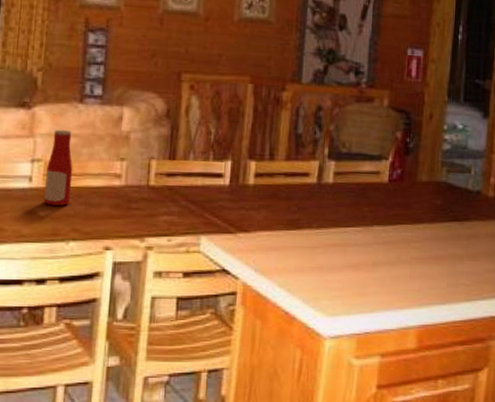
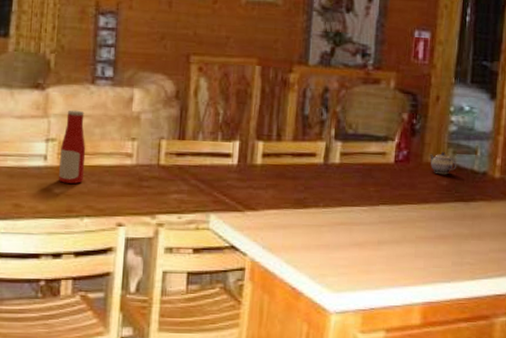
teapot: none [424,171,451,194] -> present [430,152,457,175]

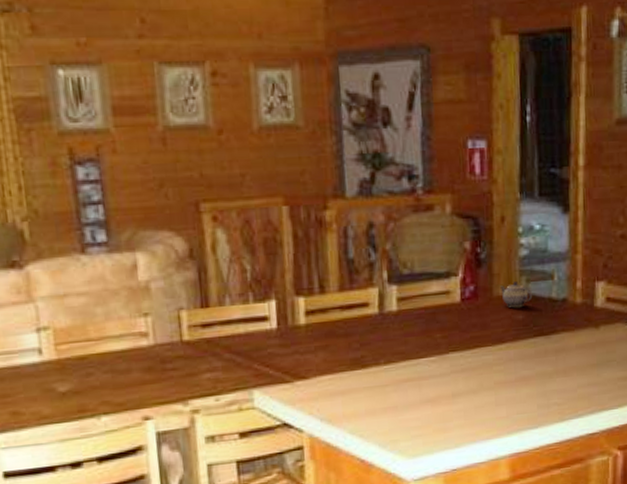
bottle: present [59,110,86,184] -> none [56,288,92,379]

